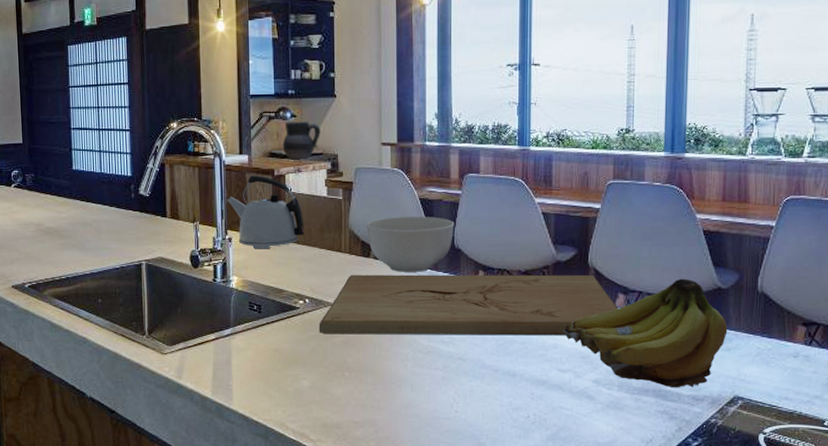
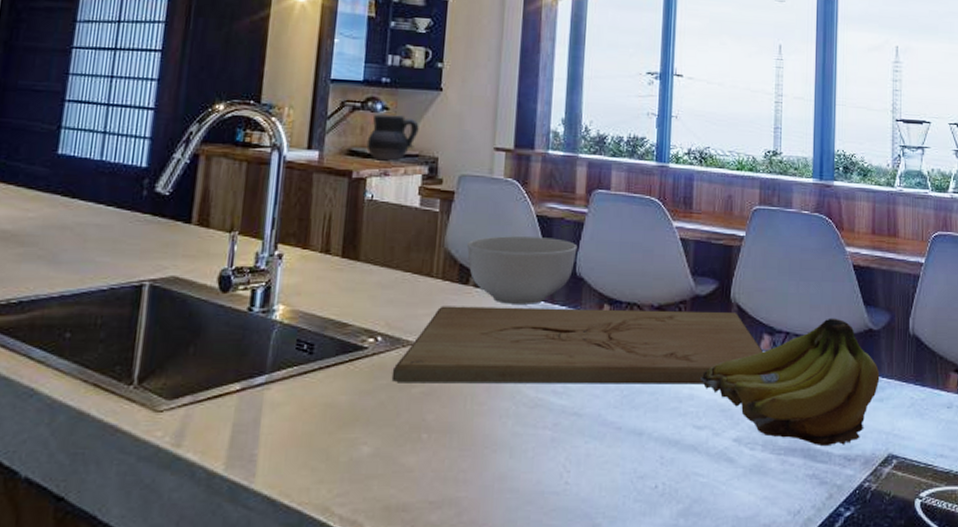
kettle: present [226,175,305,249] -> none [282,176,386,271]

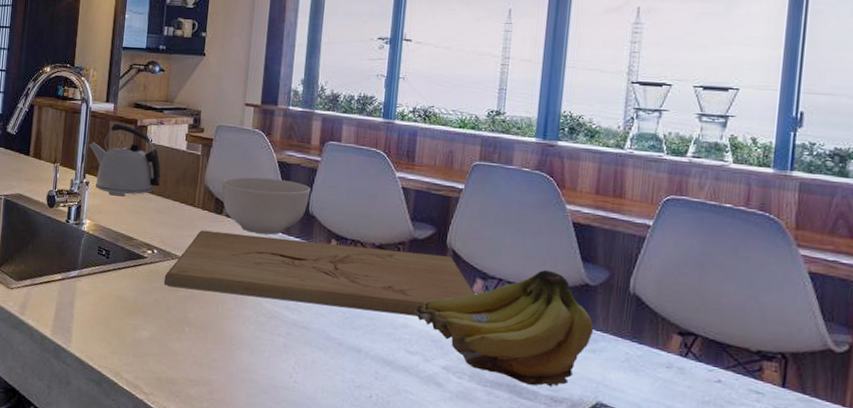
kettle: none [282,176,386,271] -> present [88,123,161,197]
ceramic jug: present [366,114,419,163] -> none [148,75,187,114]

